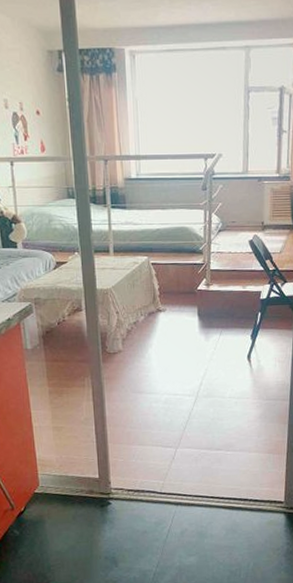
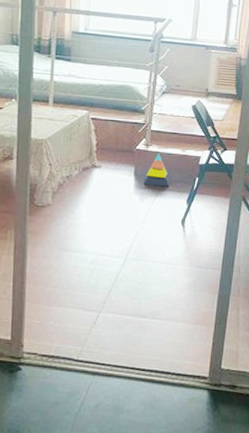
stacking toy: none [207,293,233,325] -> present [143,154,170,187]

